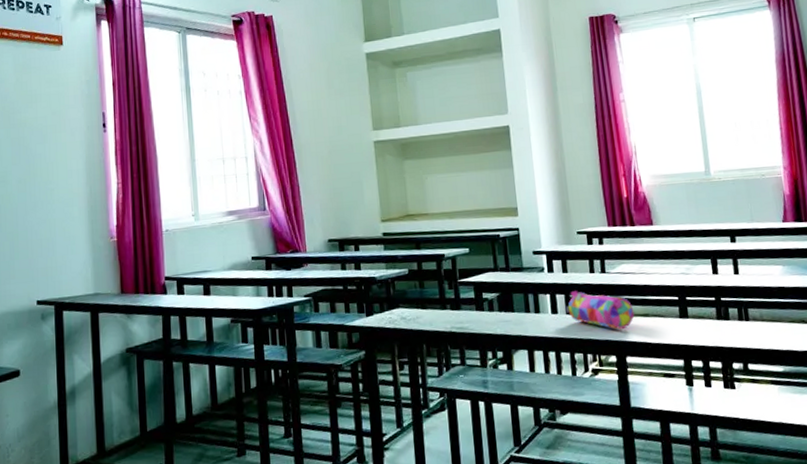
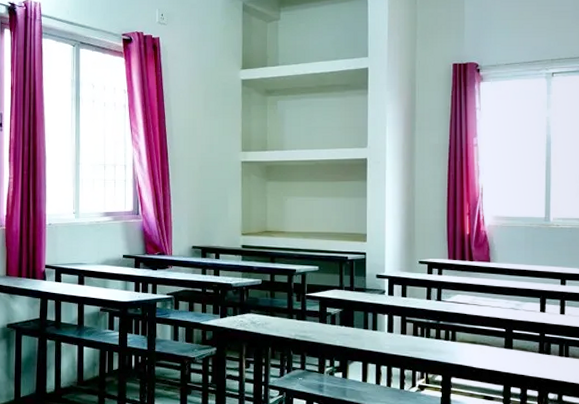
pencil case: present [564,291,635,330] -> none [400,314,463,353]

